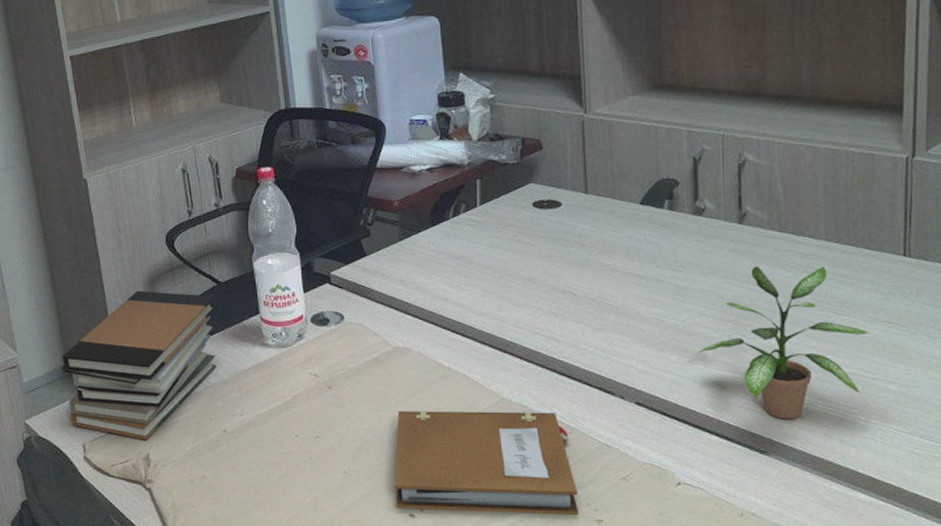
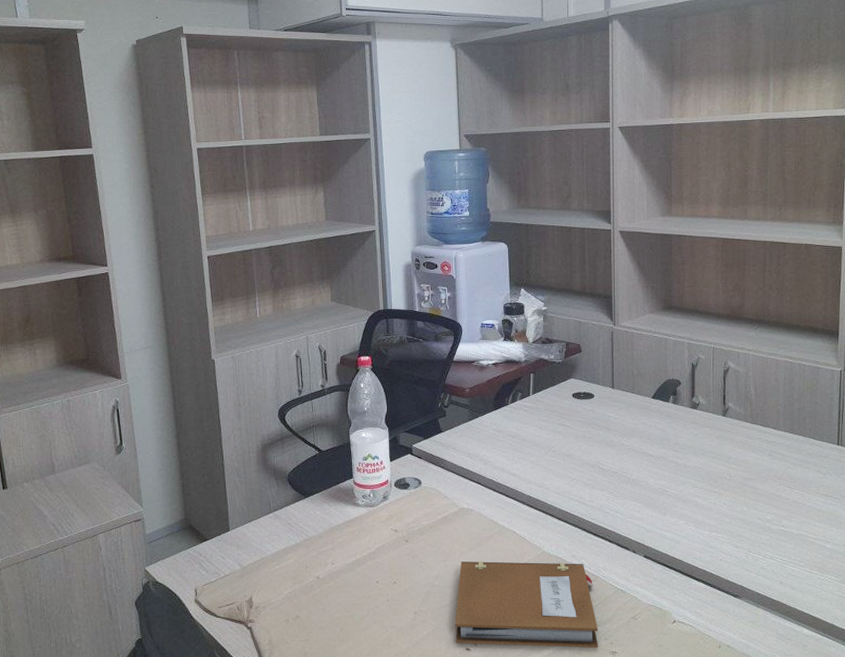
book stack: present [61,290,217,441] -> none [181,456,317,585]
potted plant: present [699,266,869,419] -> none [692,449,813,570]

